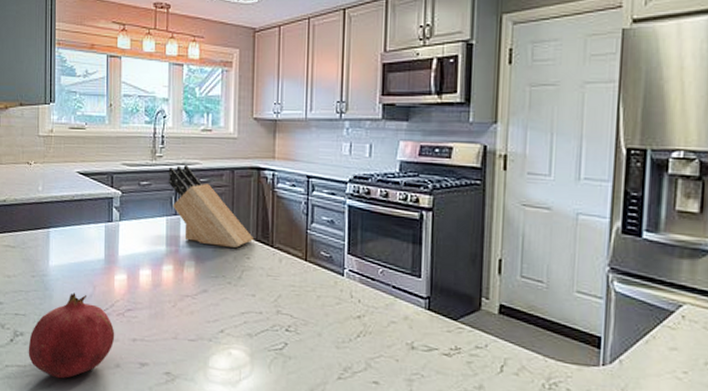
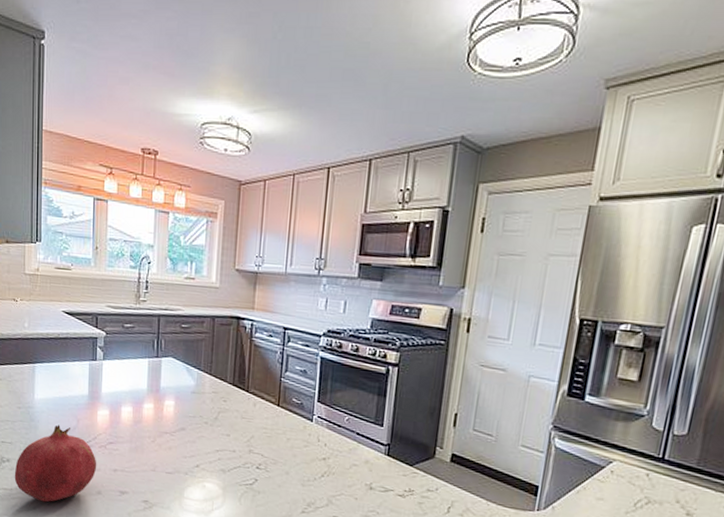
knife block: present [168,165,255,248] -> none [151,311,231,391]

